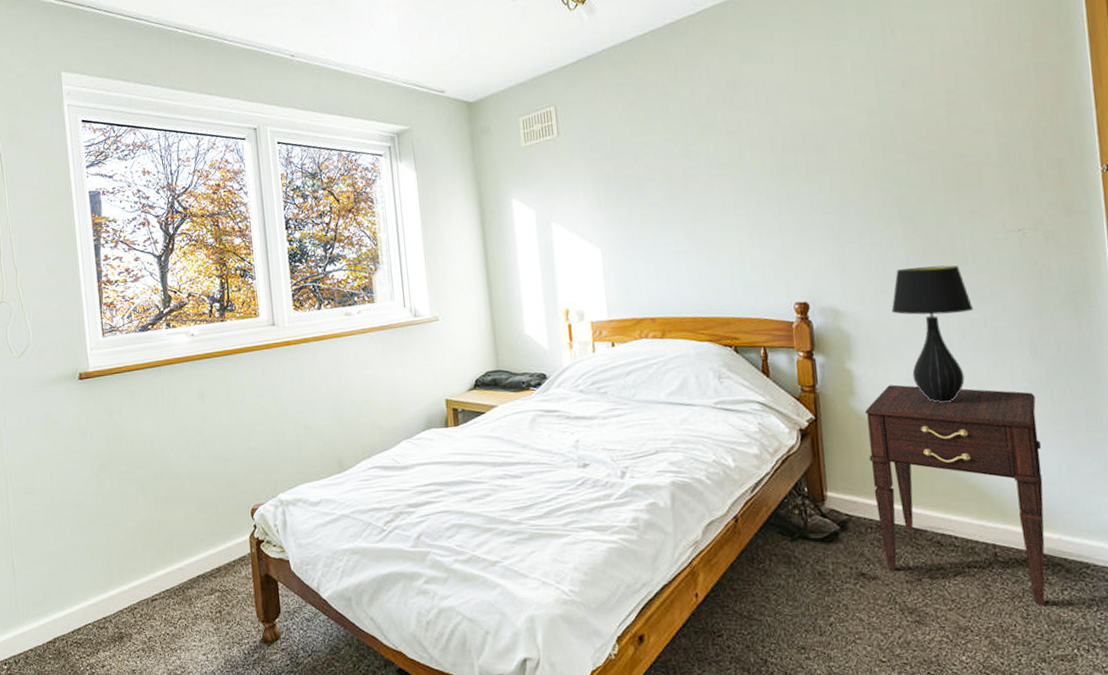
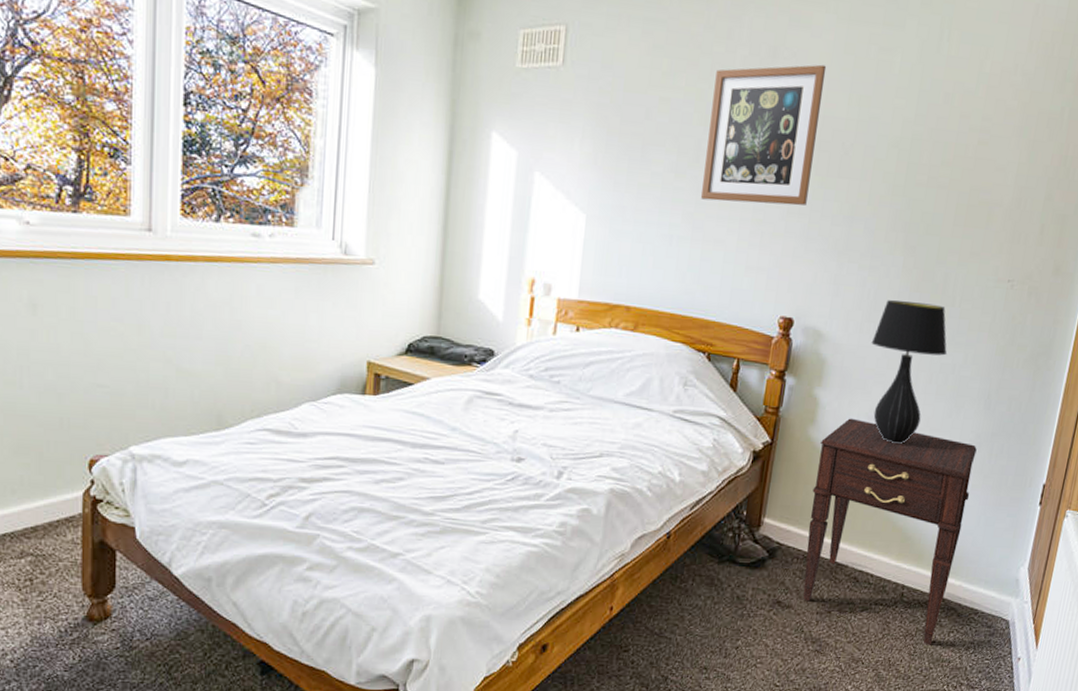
wall art: none [686,83,795,216] -> present [701,64,827,206]

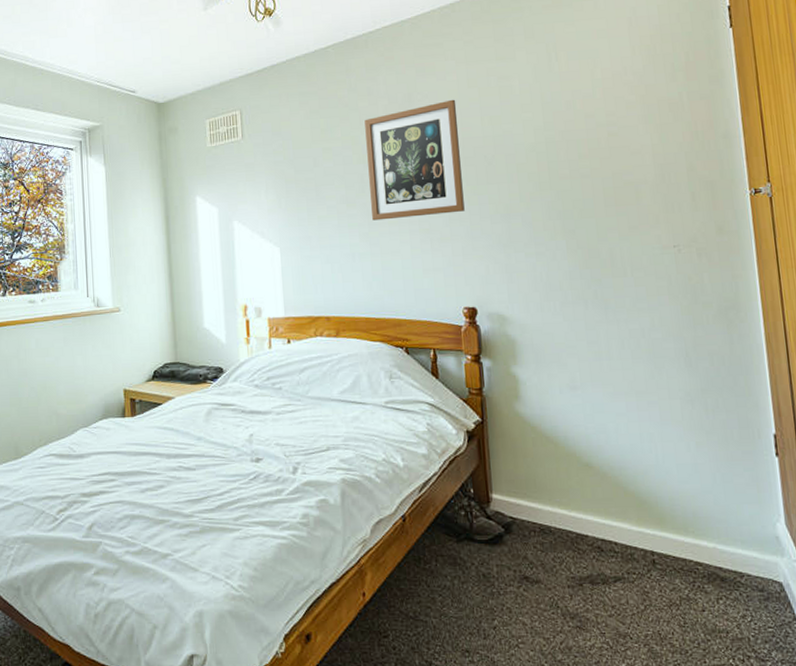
nightstand: present [803,418,977,645] -> none [530,390,702,615]
table lamp: present [871,300,947,444] -> none [555,277,633,410]

